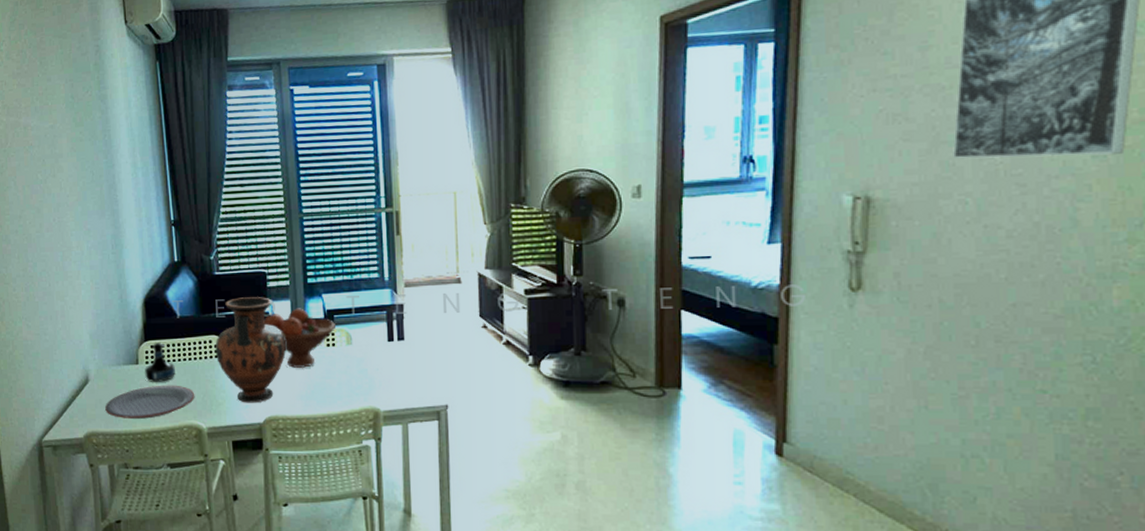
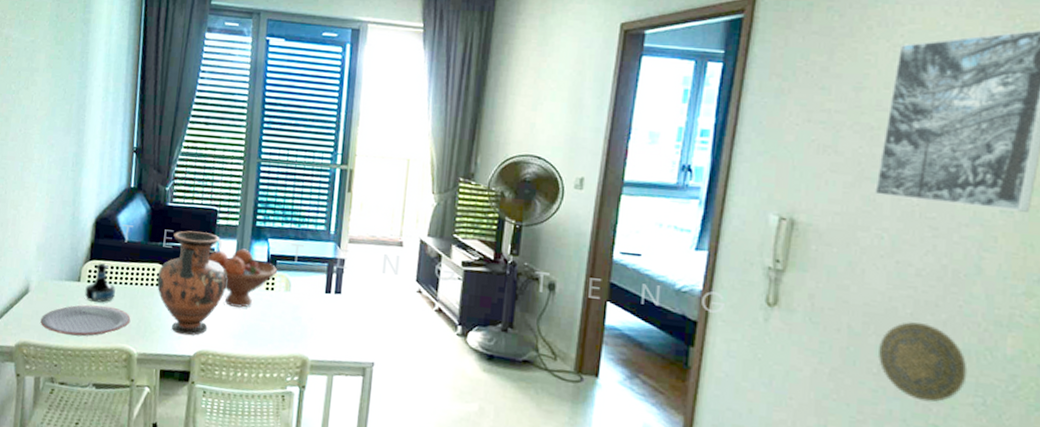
decorative plate: none [975,287,1073,368] -> present [879,322,968,403]

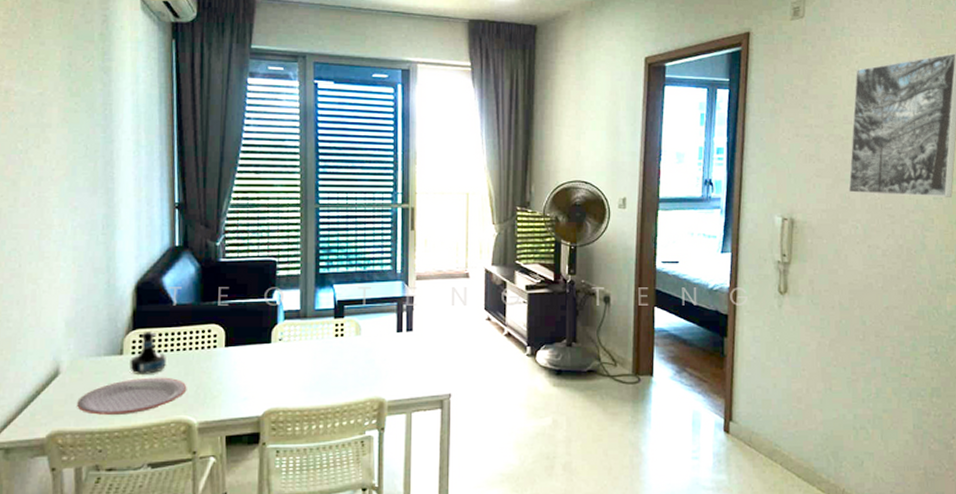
vase: present [157,230,227,336] -> none [214,286,292,396]
fruit bowl: present [208,248,278,308] -> none [269,298,346,358]
decorative plate: present [879,322,968,403] -> none [862,294,923,357]

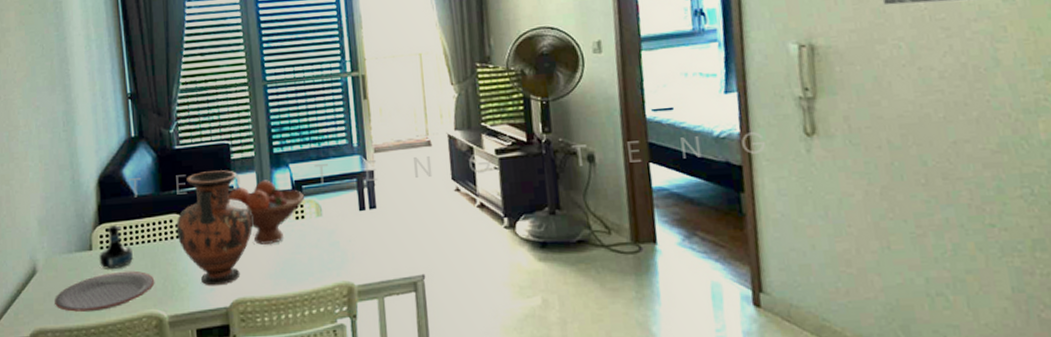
vase: none [214,286,292,396] -> present [176,170,253,286]
fruit bowl: none [269,298,346,358] -> present [227,180,305,245]

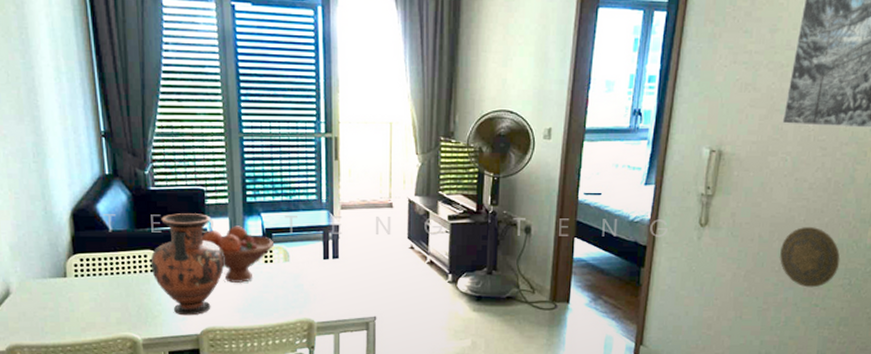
plate: present [55,270,155,312] -> none [30,298,129,331]
tequila bottle: present [99,225,133,269] -> none [74,256,108,295]
decorative plate: none [921,124,1011,203] -> present [780,227,840,288]

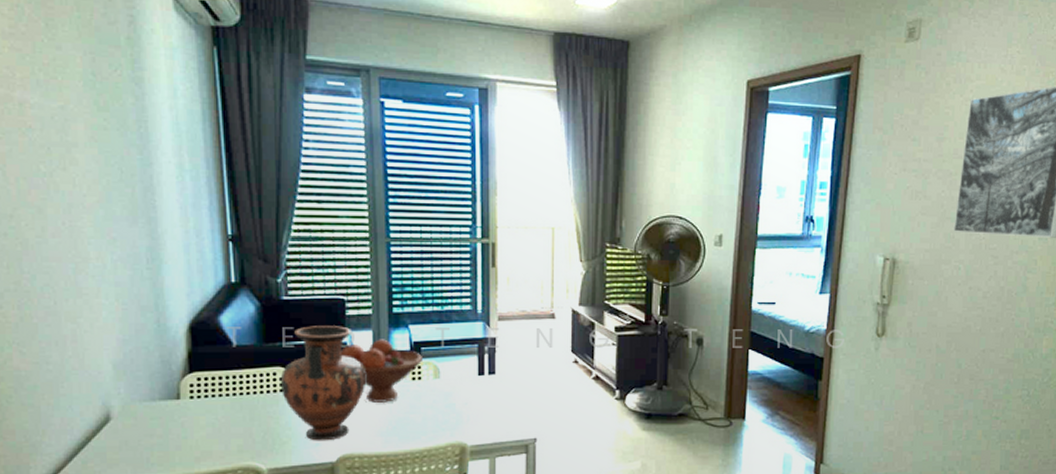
decorative plate: present [780,227,840,288] -> none [958,337,1018,400]

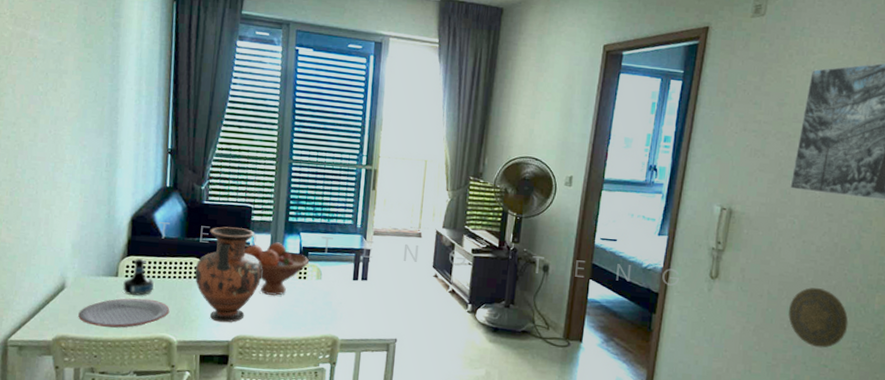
plate: none [133,422,253,462] -> present [78,298,170,328]
tequila bottle: none [188,375,229,420] -> present [123,259,154,296]
decorative plate: none [958,337,1018,400] -> present [788,287,849,349]

